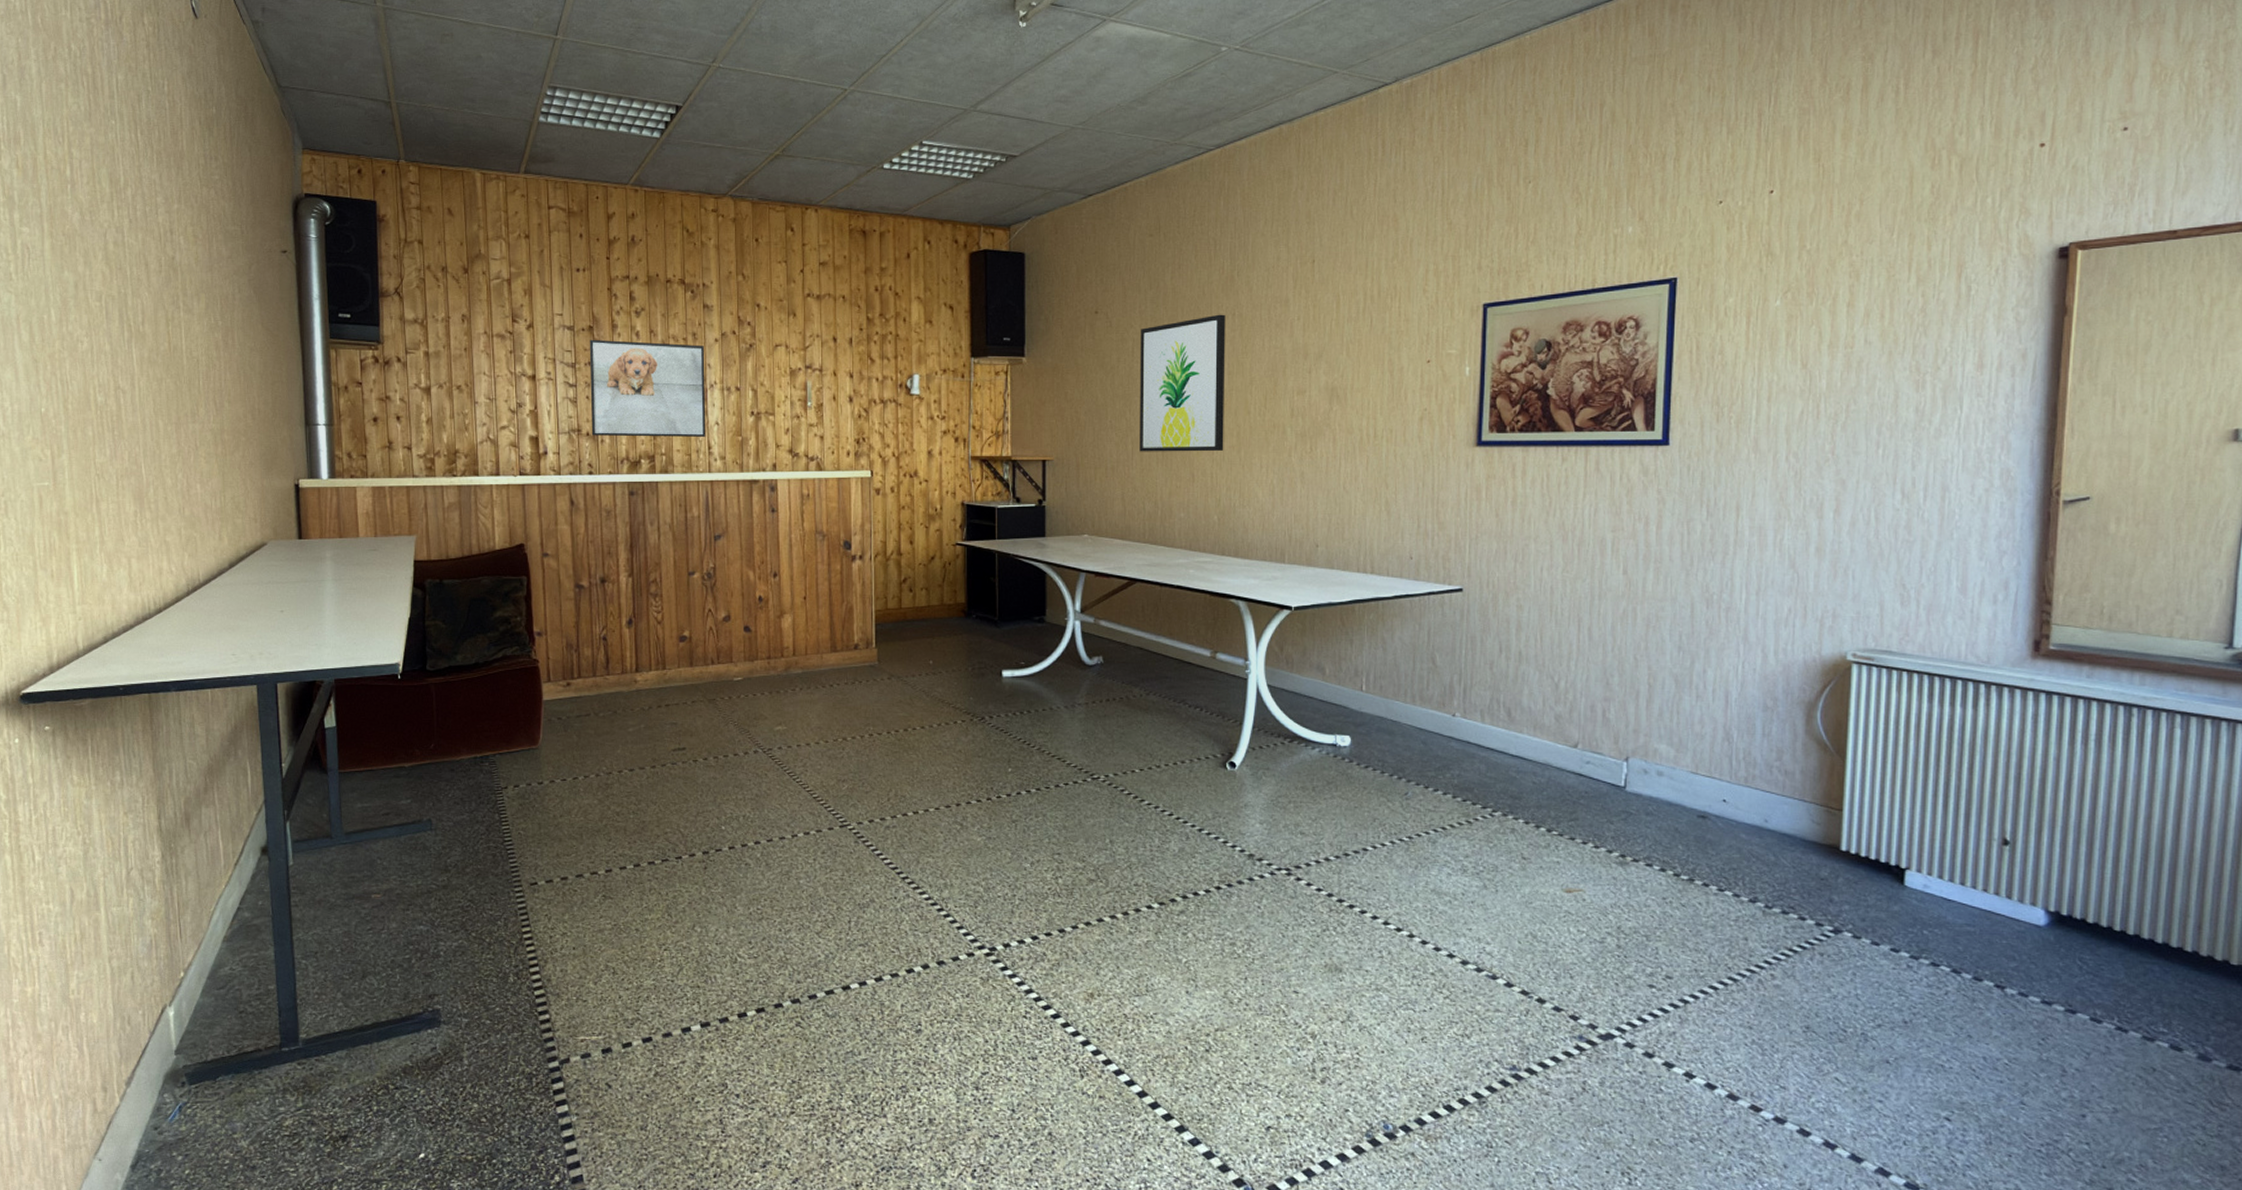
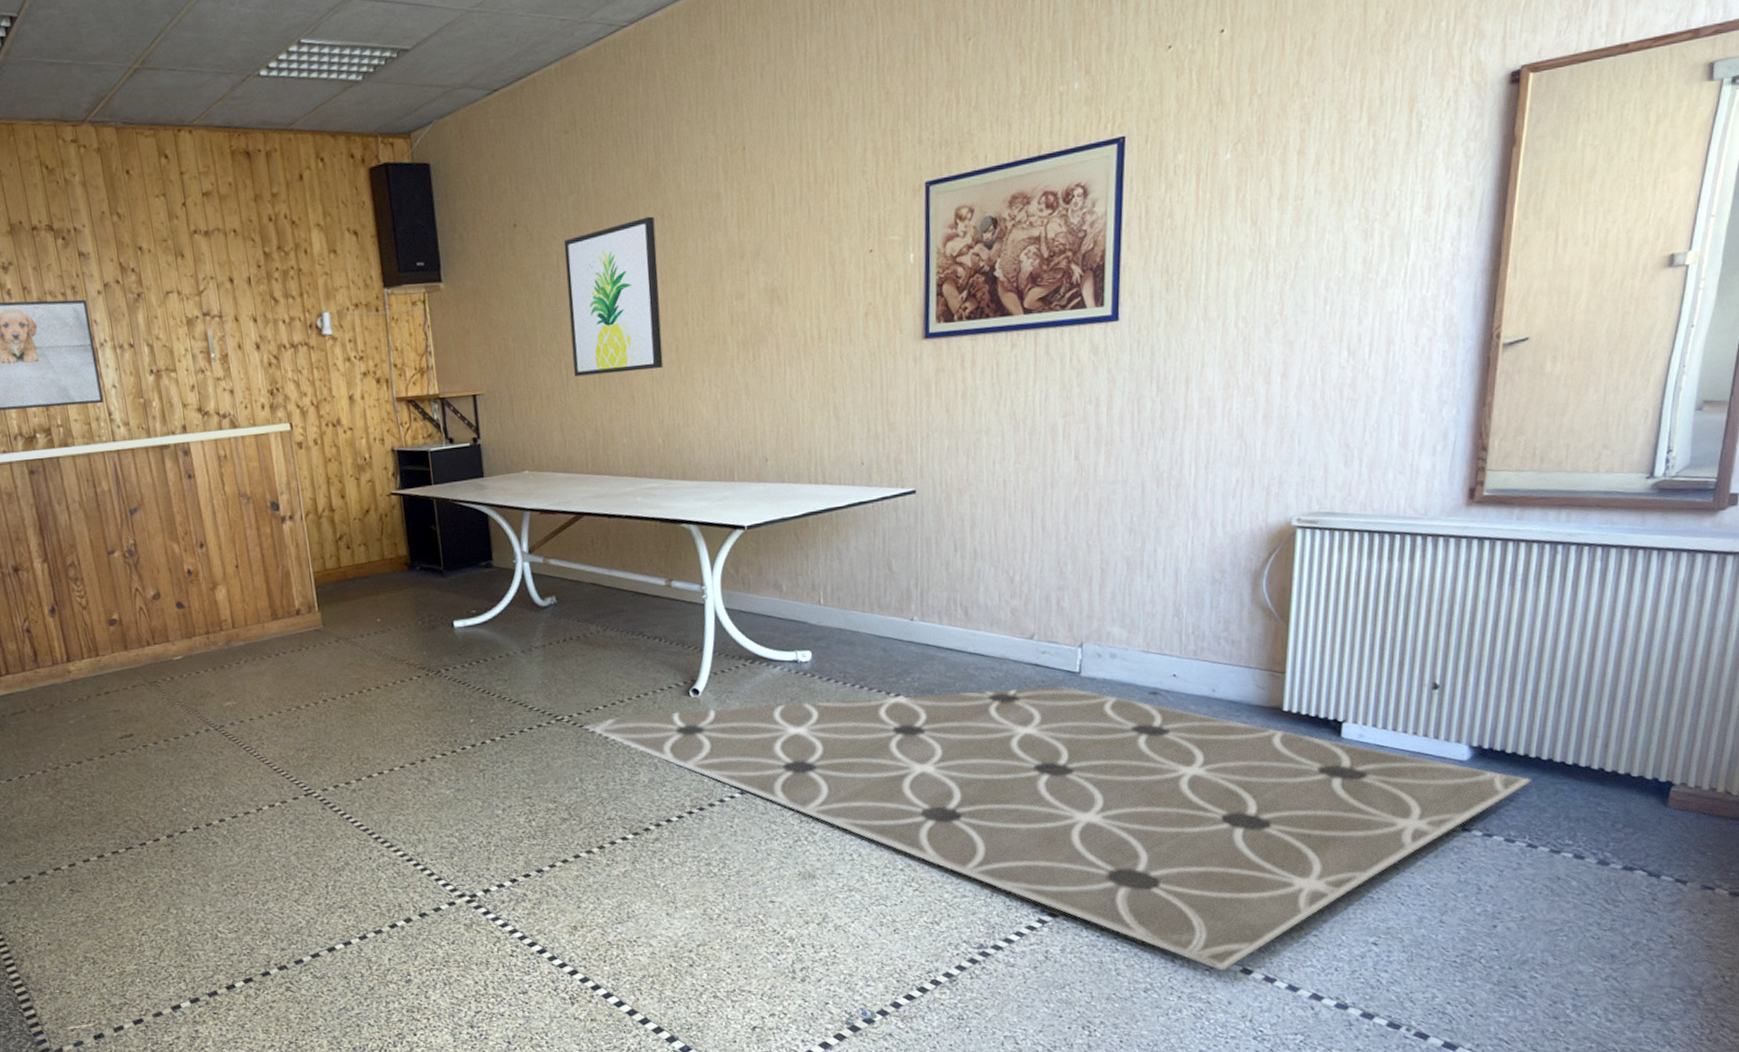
rug: none [1120,781,2117,1129] -> present [585,686,1531,971]

